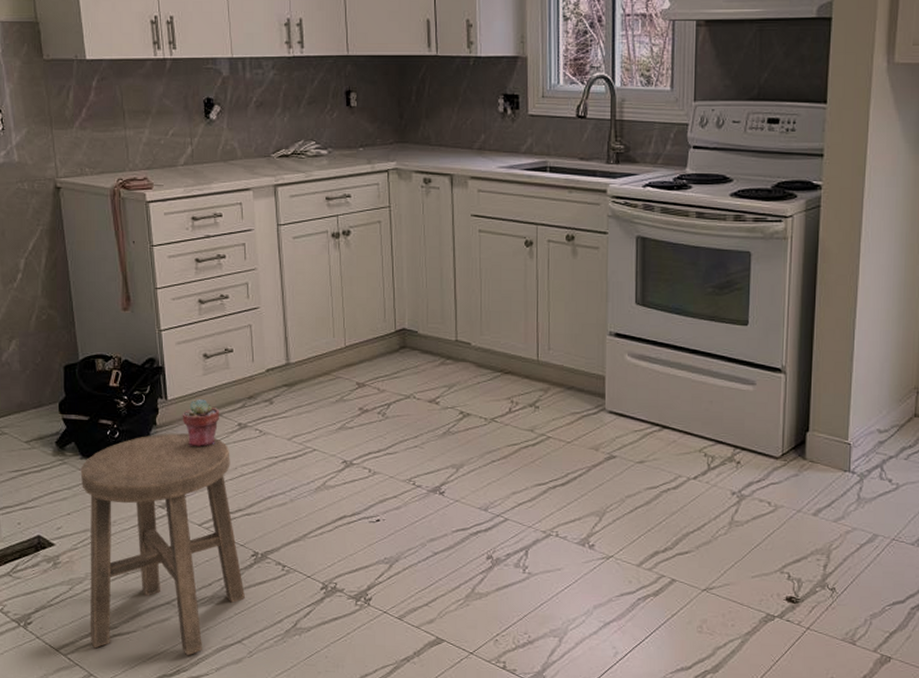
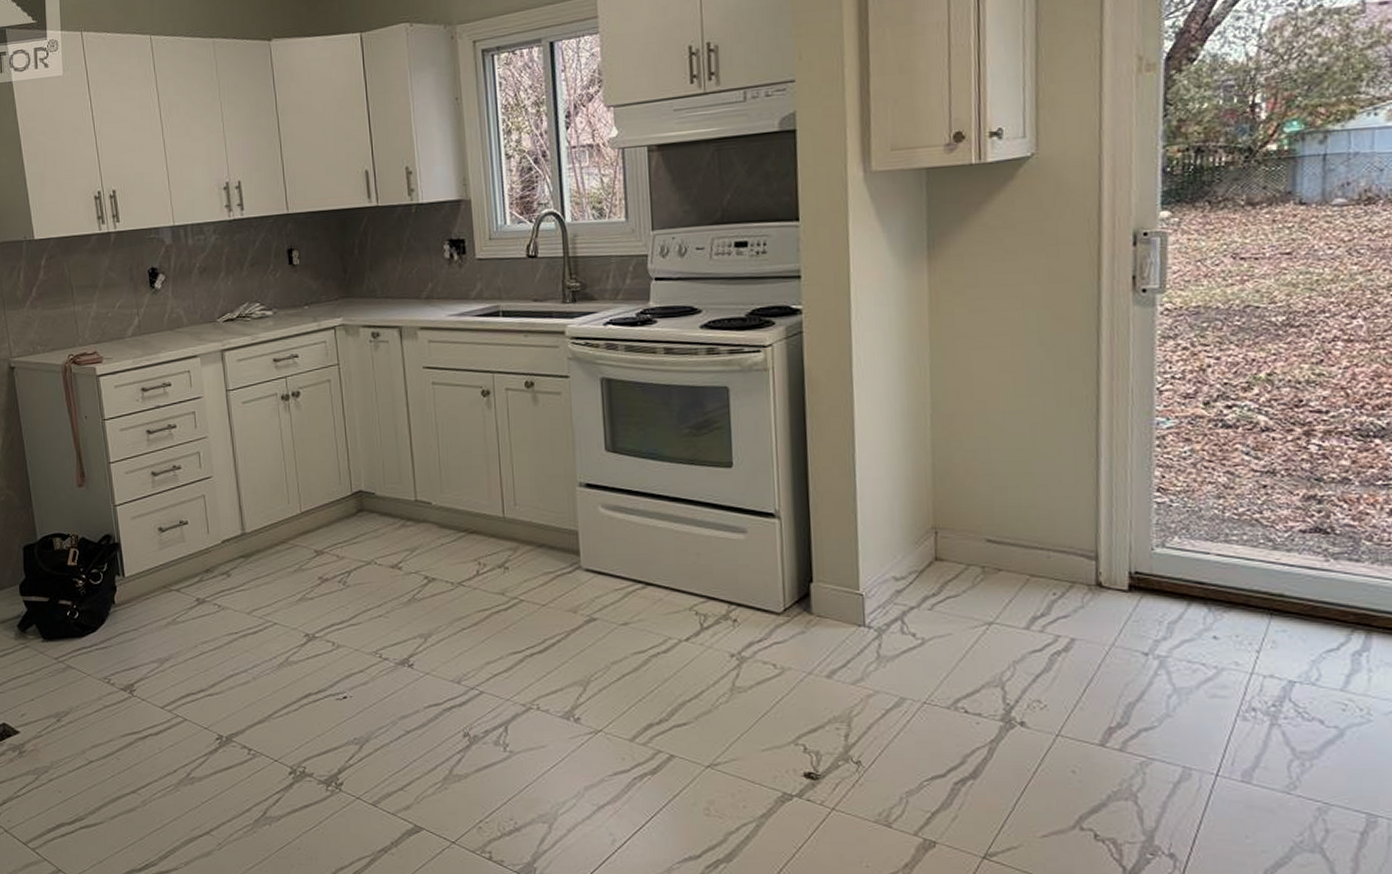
stool: present [80,433,245,656] -> none [42,611,211,849]
potted succulent: present [182,398,220,447] -> none [140,574,178,624]

